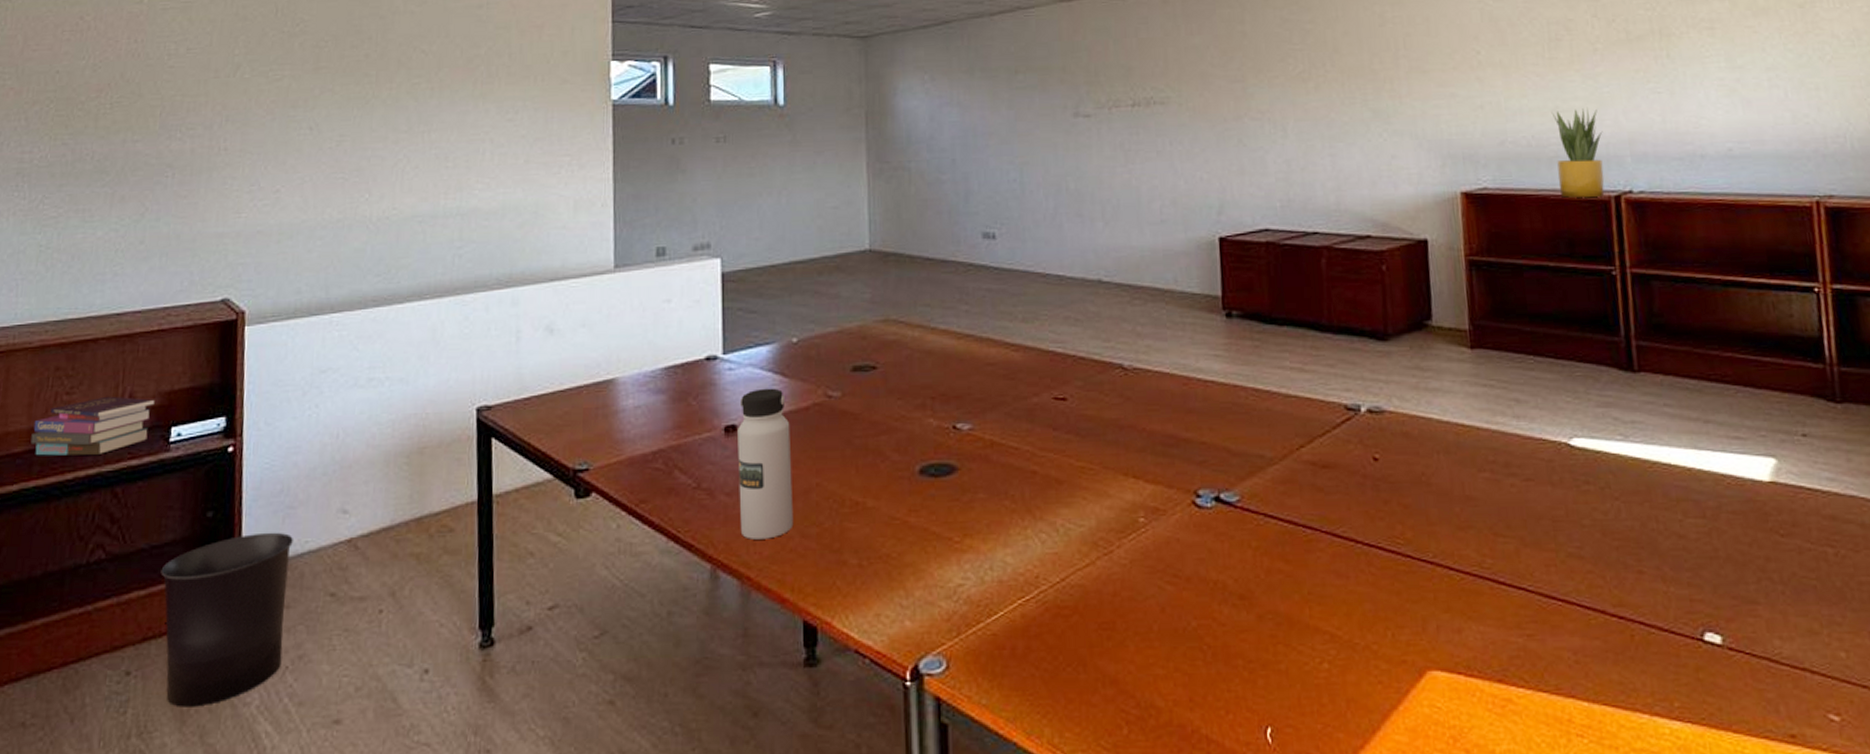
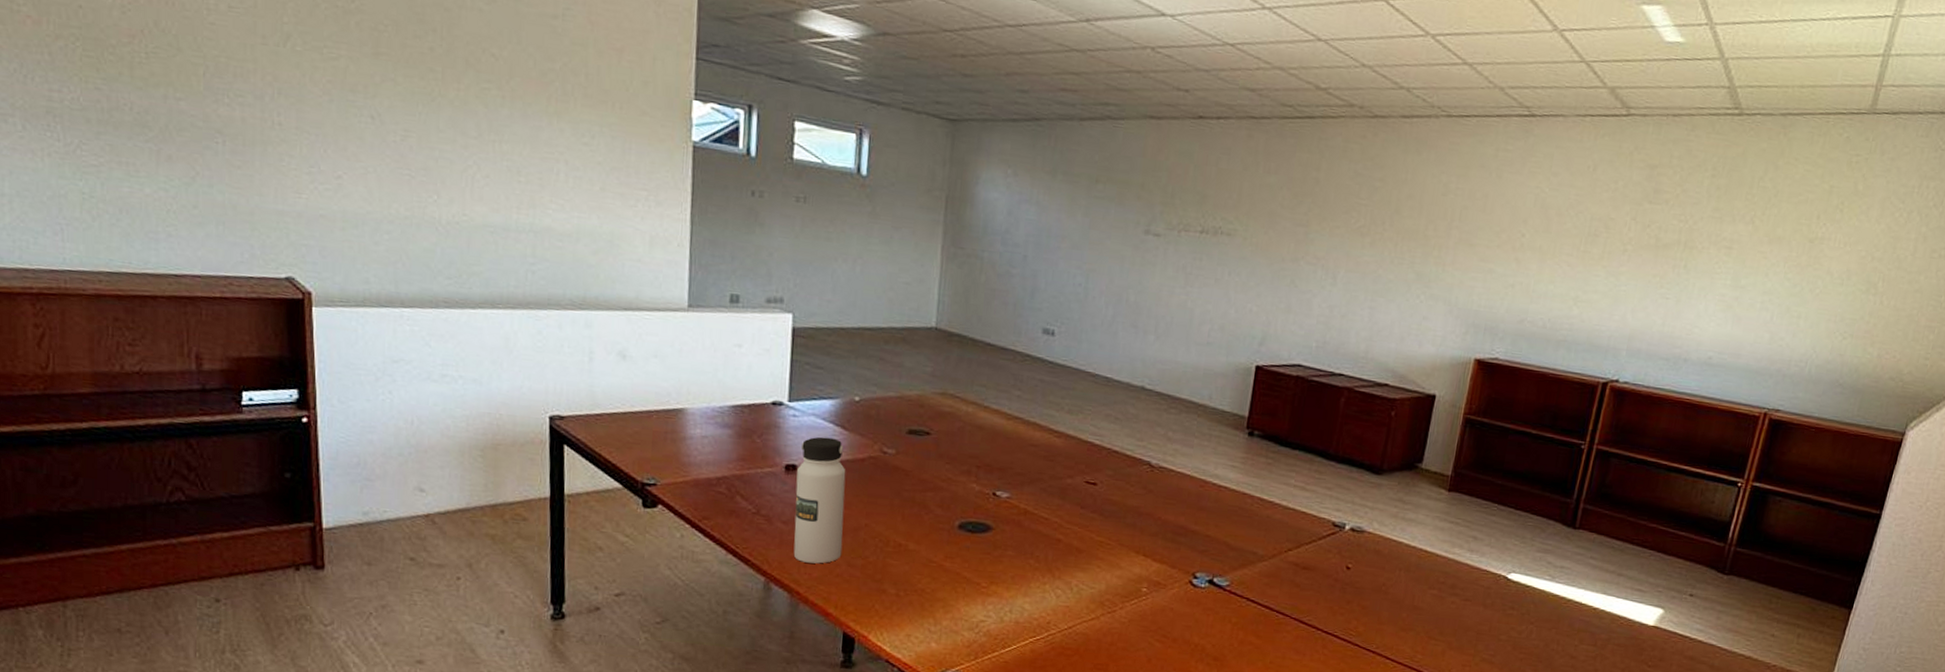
books: present [31,396,155,456] -> none [96,353,223,408]
waste bin: present [160,532,293,707] -> none [242,497,372,635]
planter: present [1551,107,1605,199] -> none [1558,300,1611,382]

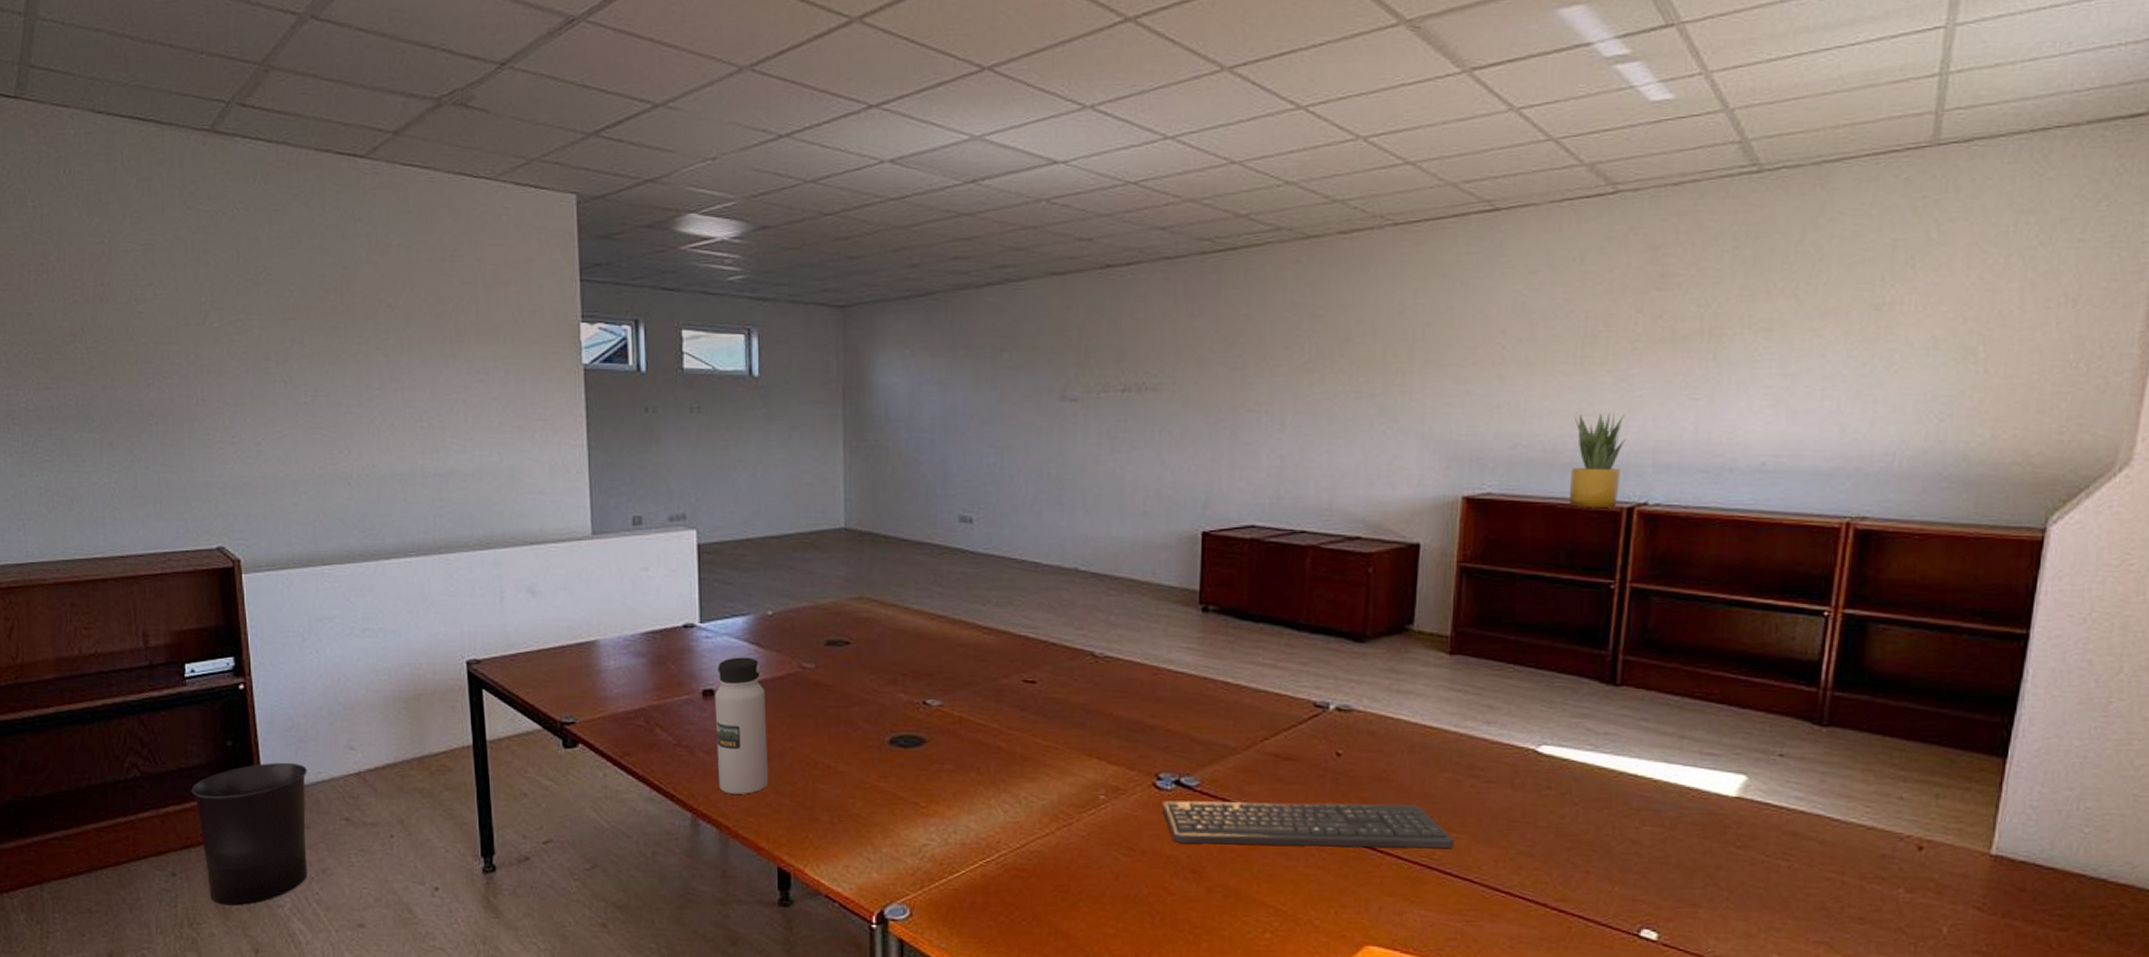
waste bin: none [242,497,372,635] -> present [191,762,308,906]
computer keyboard: none [1195,596,1433,654] -> present [1162,800,1454,849]
planter: none [1558,300,1611,382] -> present [1568,411,1627,509]

